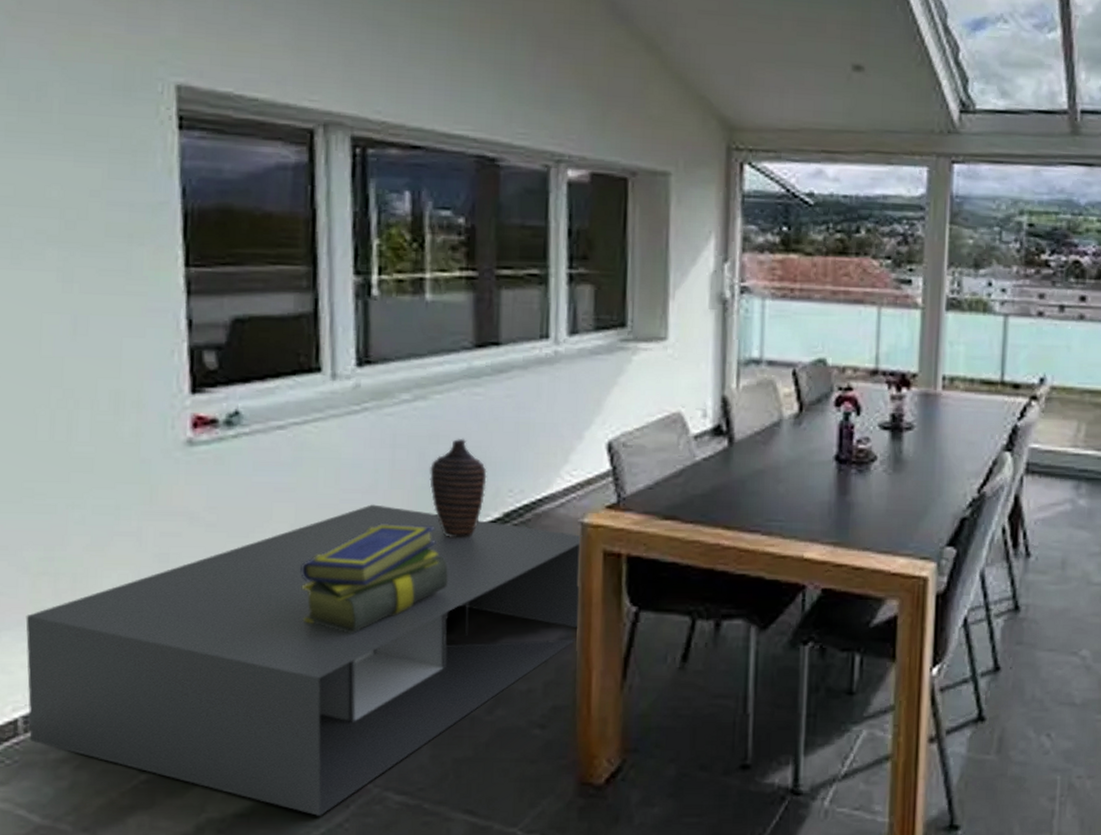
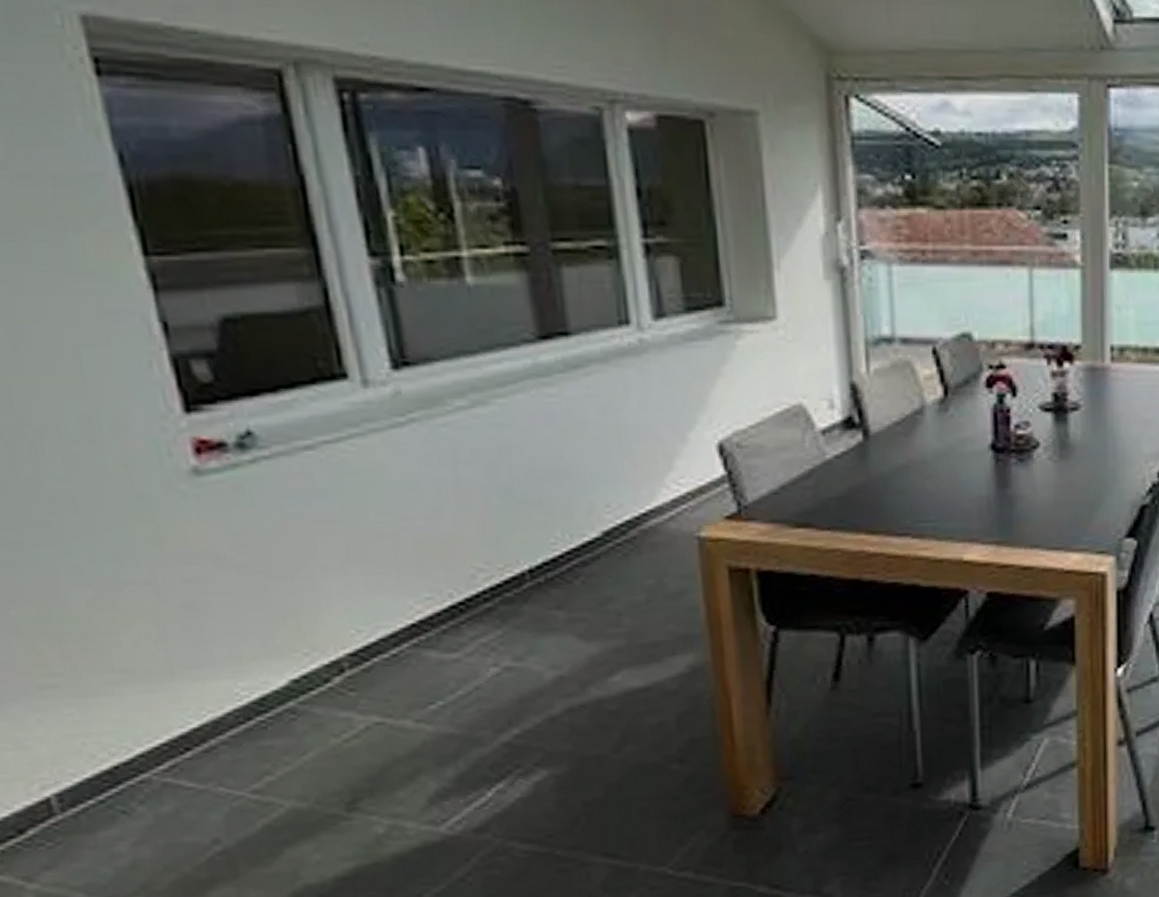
storage bench: present [25,504,582,816] -> none [32,531,709,873]
stack of books: present [300,523,448,633] -> none [364,551,547,677]
decorative vase: present [430,438,487,539] -> none [504,448,577,564]

